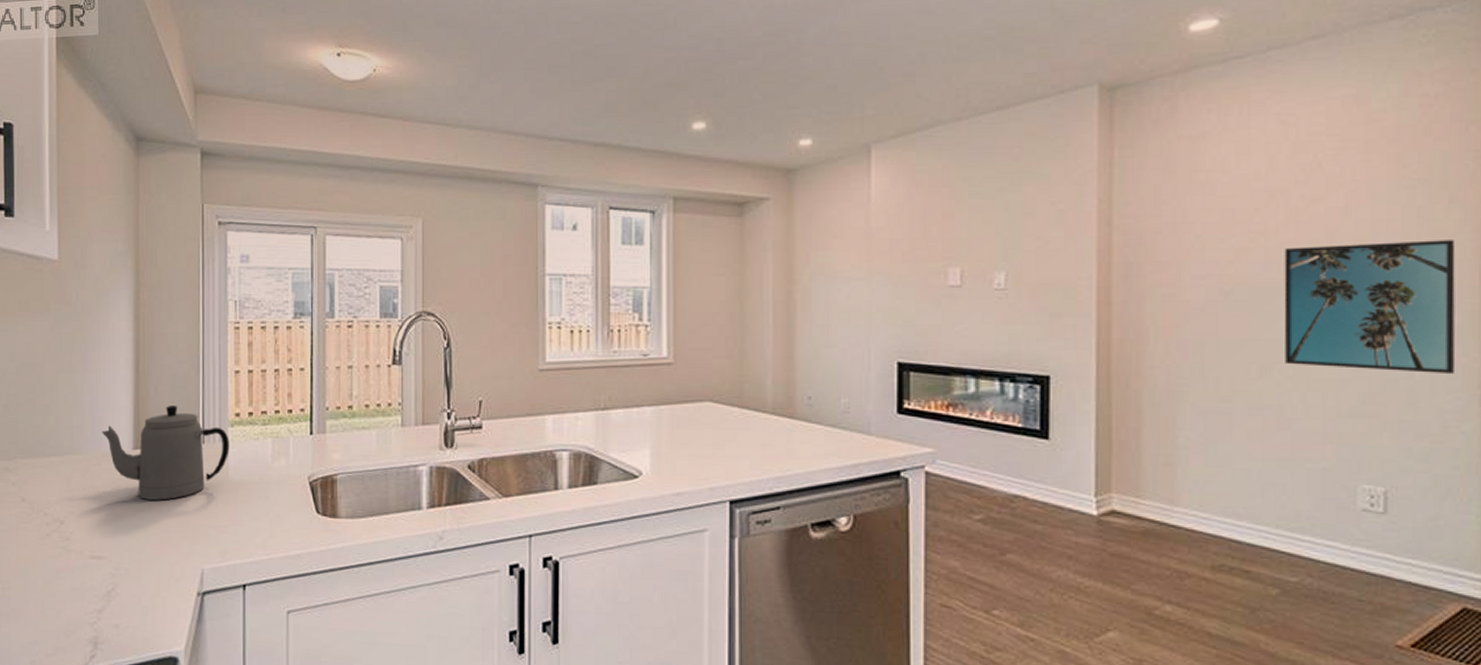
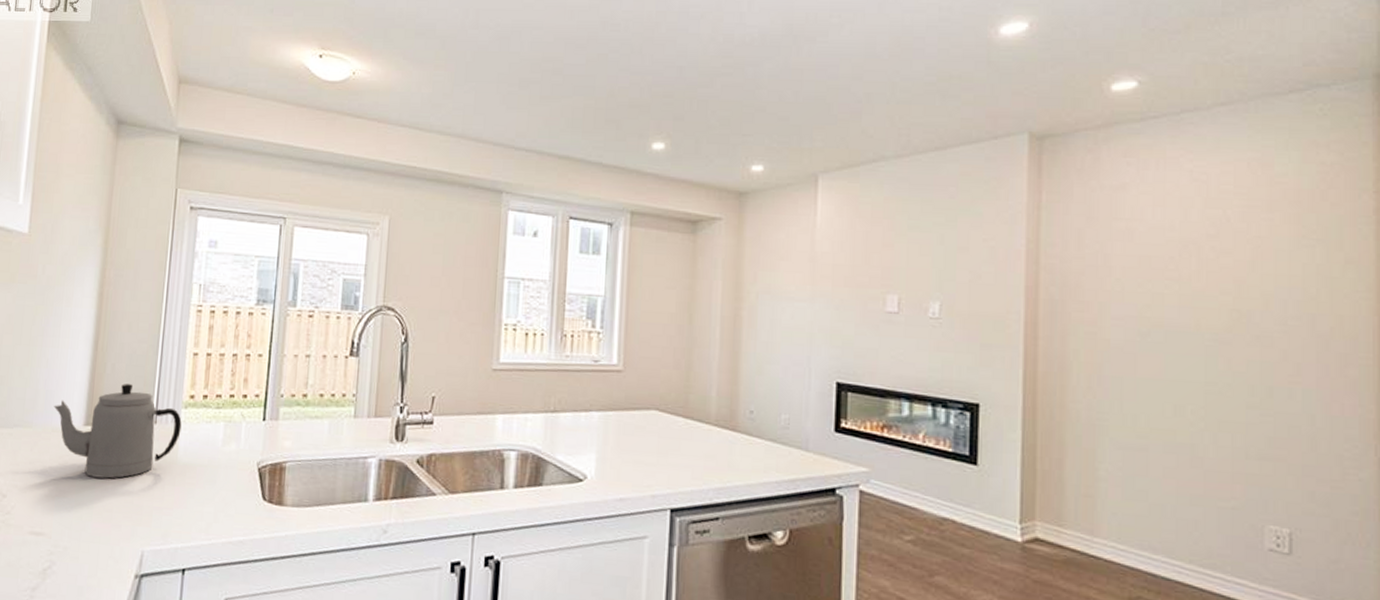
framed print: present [1284,240,1456,373] -> none [1196,295,1353,423]

